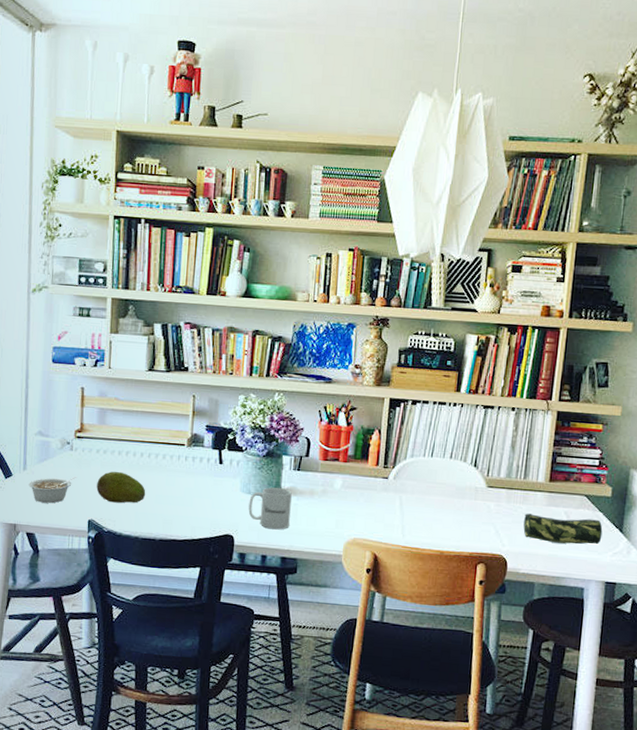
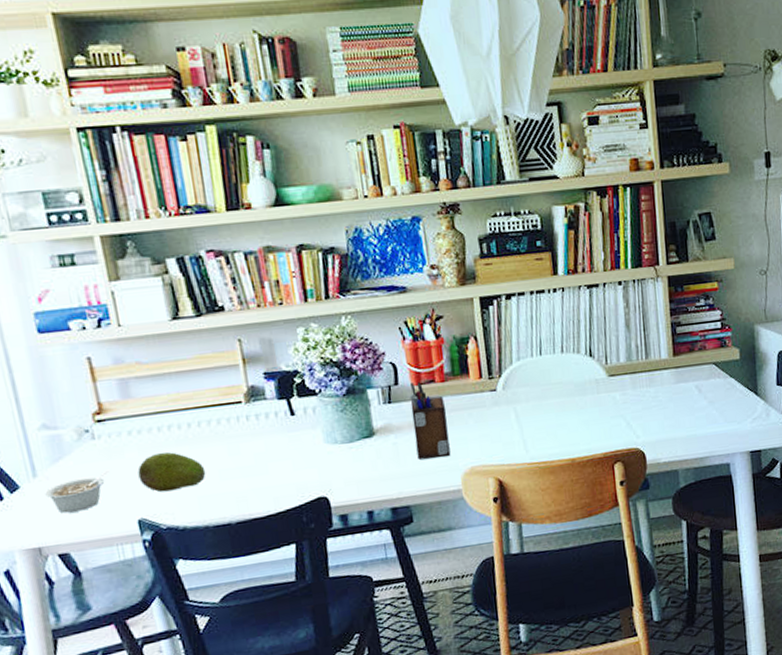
mug: present [248,487,292,530] -> none [337,427,393,479]
desk organizer: none [311,457,344,525] -> present [409,381,451,460]
pencil case: present [523,513,603,545] -> none [654,386,738,423]

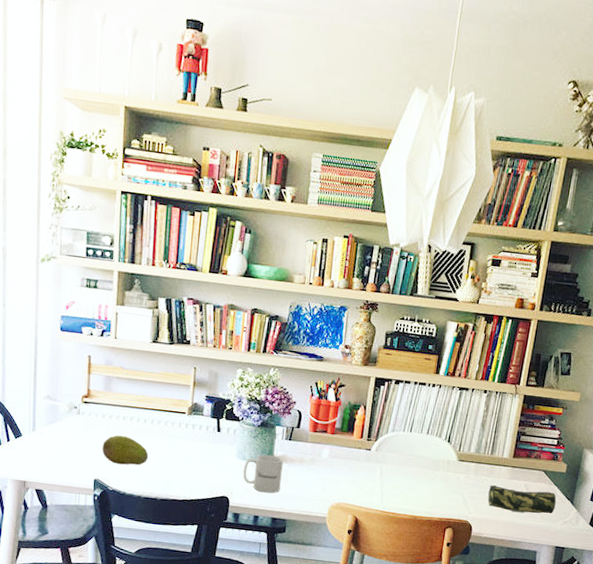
legume: present [45,469,110,514] -> none [37,438,84,463]
mug: none [337,427,393,479] -> present [243,454,283,493]
desk organizer: present [409,381,451,460] -> none [300,429,330,491]
pencil case: none [654,386,738,423] -> present [487,485,557,514]

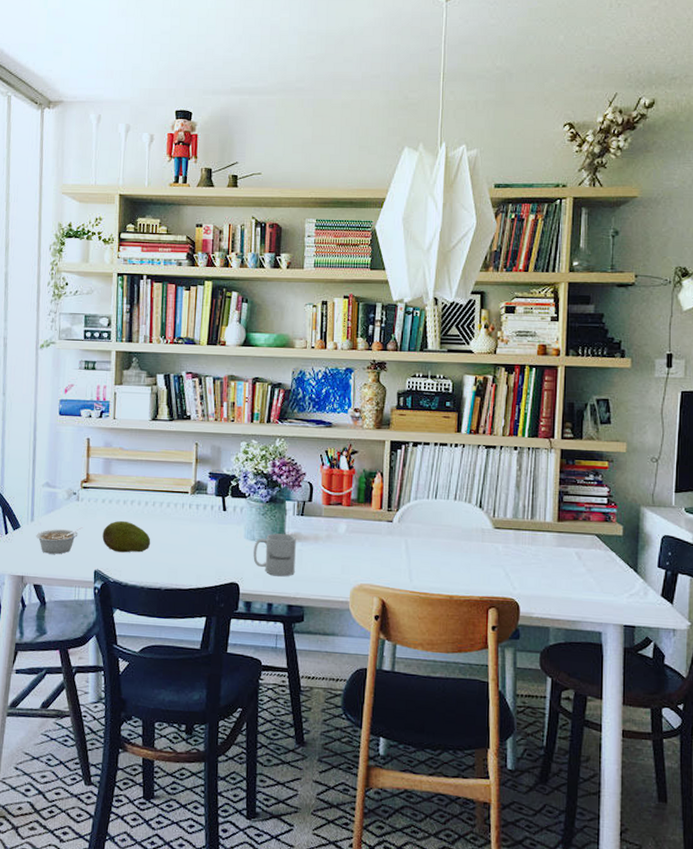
legume: none [37,438,84,463] -> present [36,526,83,554]
pencil case: present [487,485,557,514] -> none [534,555,617,586]

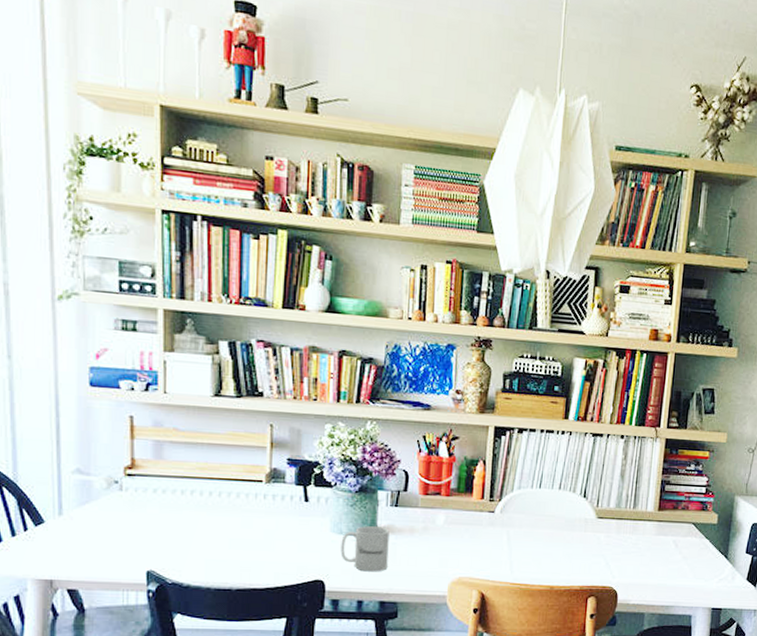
legume: present [36,526,83,554] -> none [67,520,130,554]
fruit: present [102,521,151,553] -> none [155,514,218,550]

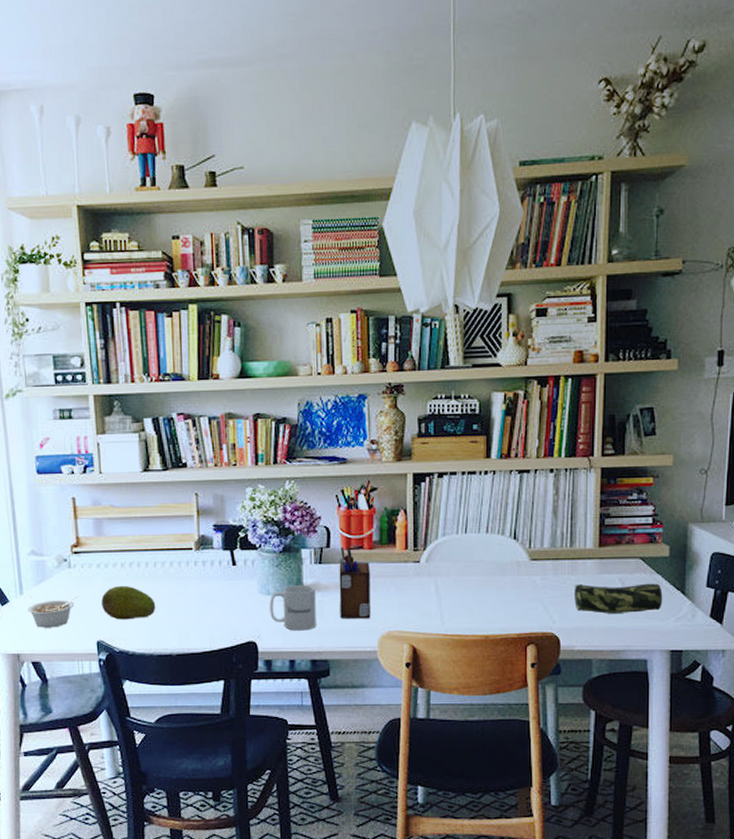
legume: none [67,520,130,554] -> present [27,595,79,628]
fruit: none [155,514,218,550] -> present [101,586,156,620]
desk organizer: none [412,491,446,564] -> present [339,546,371,619]
pencil case: none [633,544,709,573] -> present [574,583,663,614]

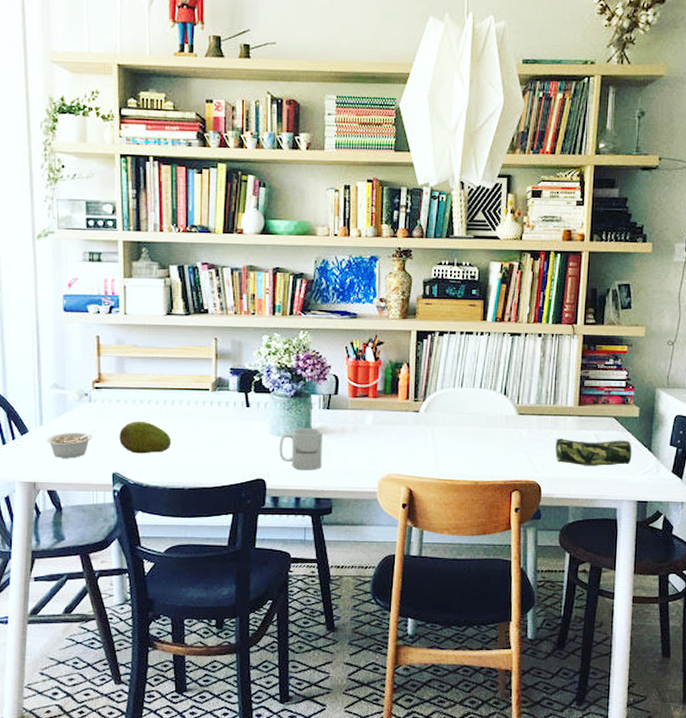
desk organizer: present [339,546,371,619] -> none [344,394,374,462]

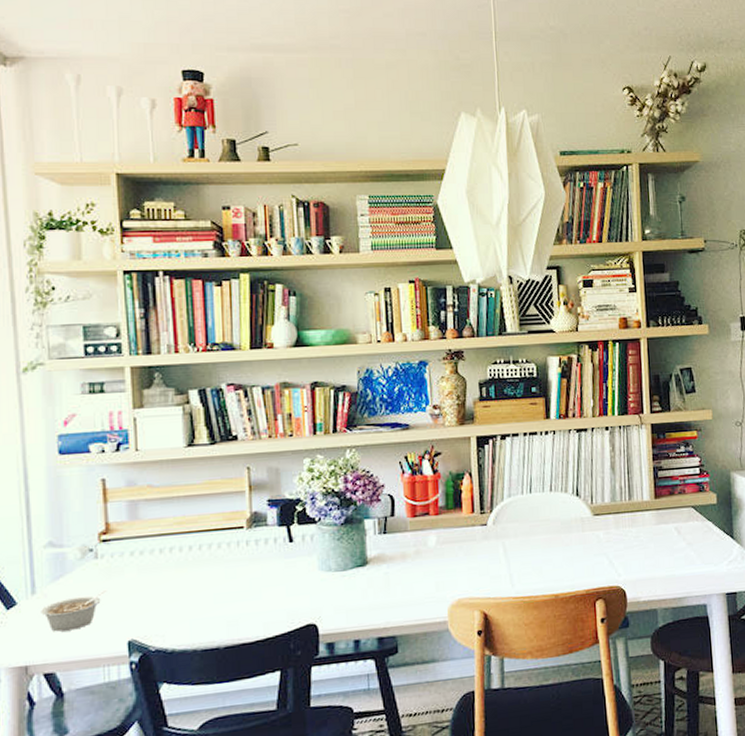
fruit: present [119,422,172,454] -> none [135,574,201,614]
mug: present [279,428,323,471] -> none [331,557,382,608]
pencil case: present [555,438,632,466] -> none [636,529,715,563]

